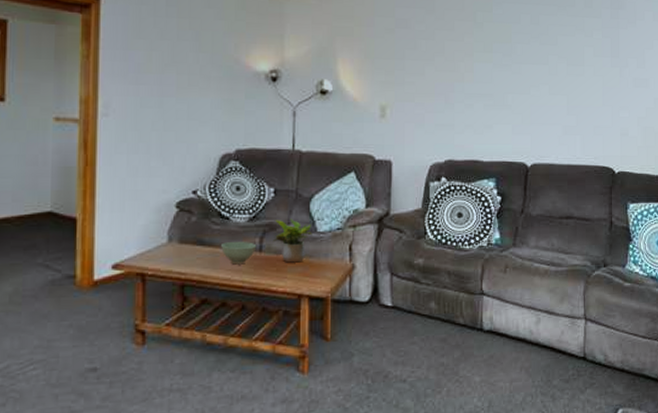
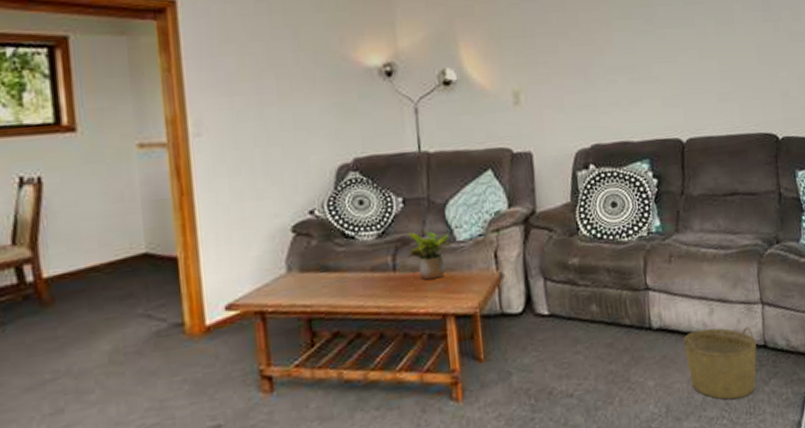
bowl: present [221,242,257,265] -> none [349,261,390,290]
basket: none [510,336,576,403] -> present [683,326,757,400]

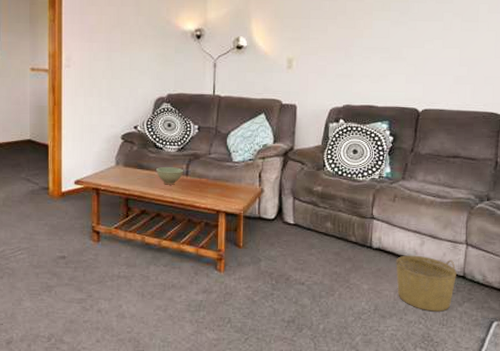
bowl: none [349,261,390,290] -> present [156,167,184,185]
potted plant: present [406,229,451,280] -> none [196,150,229,185]

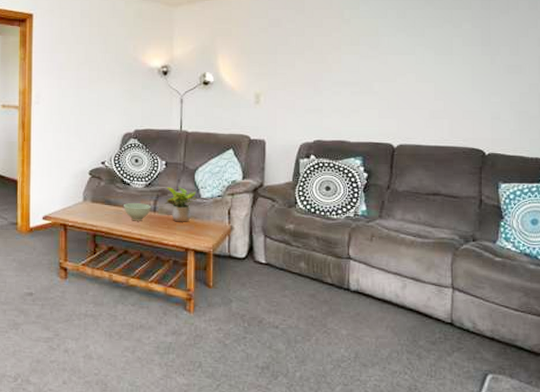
potted plant: none [196,150,229,185] -> present [164,186,197,222]
basket: present [396,255,457,312] -> none [376,299,443,362]

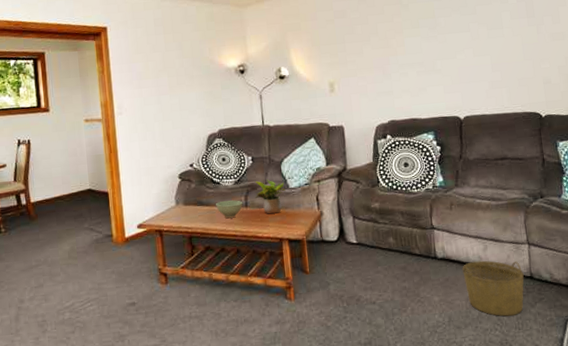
basket: none [376,299,443,362] -> present [462,260,524,317]

